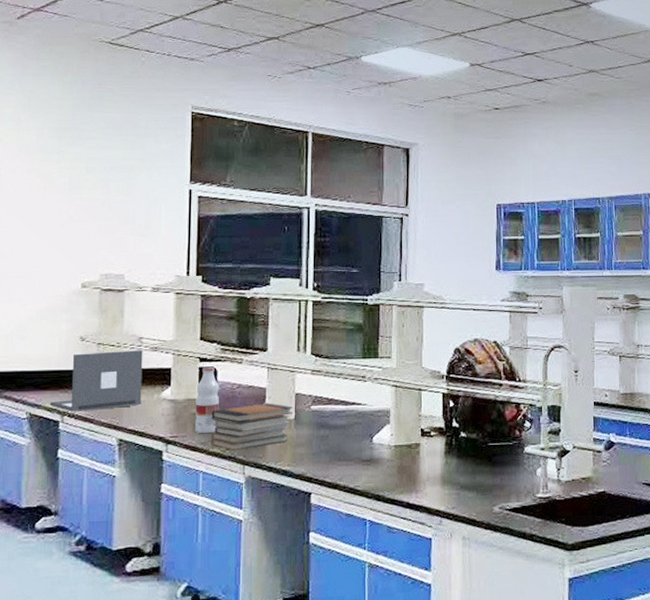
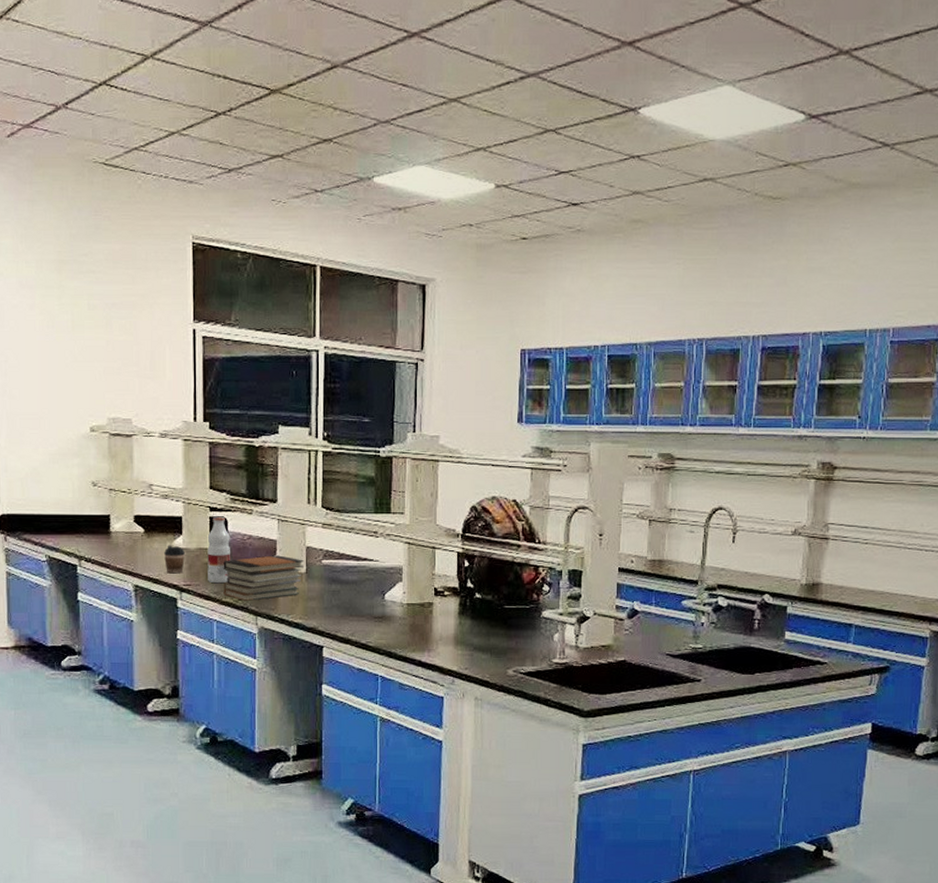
laptop: present [49,349,143,412] -> none [66,496,155,556]
coffee cup: none [151,397,174,426] -> present [164,545,186,574]

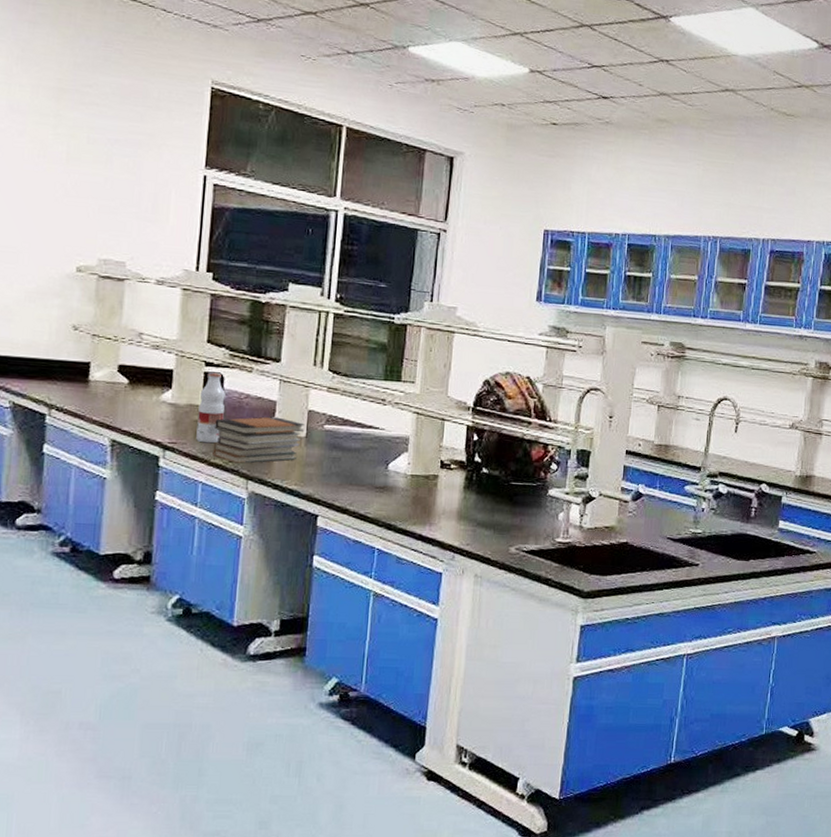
coffee cup: present [164,545,186,574] -> none [149,399,174,430]

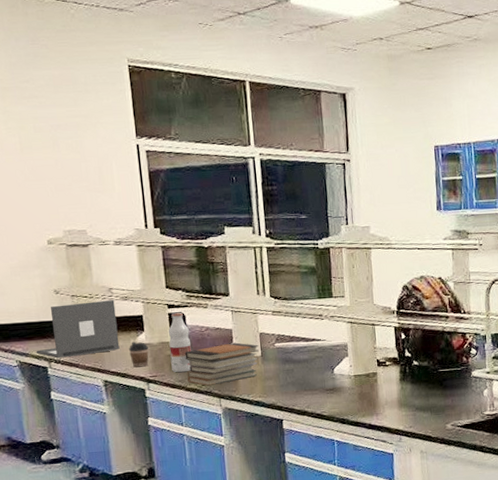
laptop: none [35,343,143,407] -> present [35,299,120,358]
coffee cup: none [149,399,174,430] -> present [129,341,149,368]

